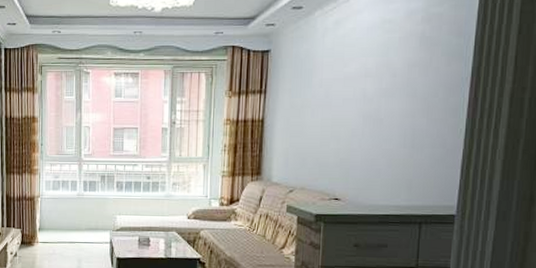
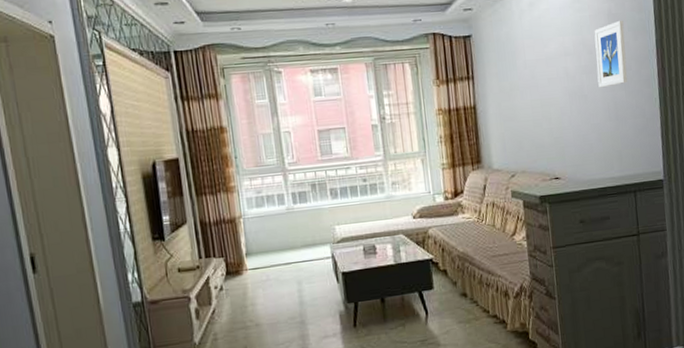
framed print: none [397,44,437,113] -> present [594,20,627,88]

